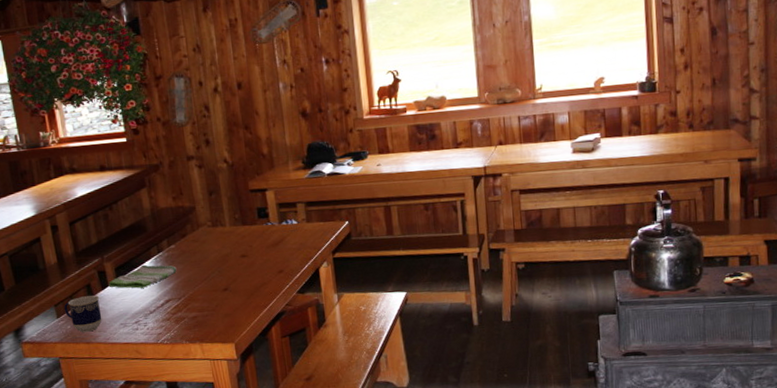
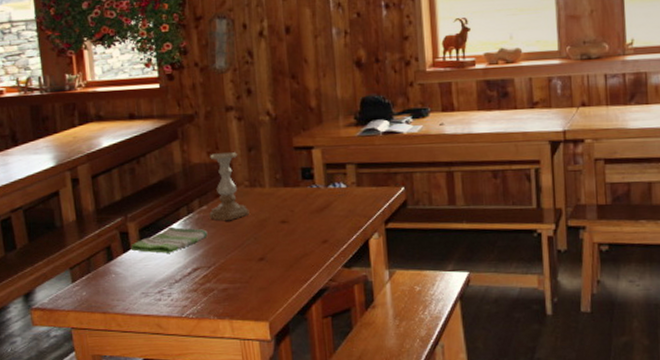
cup: present [64,295,102,332] -> none [80,259,122,301]
candle holder: none [175,196,213,257] -> present [209,152,249,220]

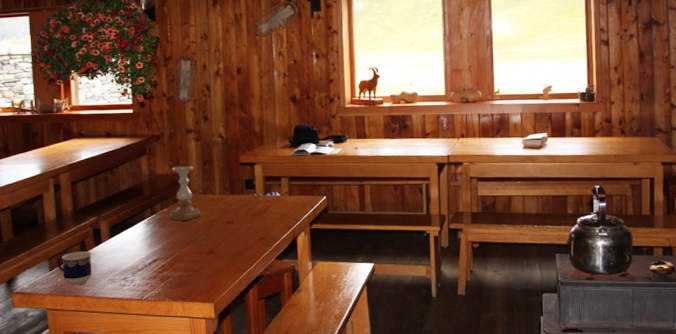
cup: none [80,259,122,301] -> present [57,251,92,286]
dish towel: present [131,226,208,253] -> none [102,225,167,247]

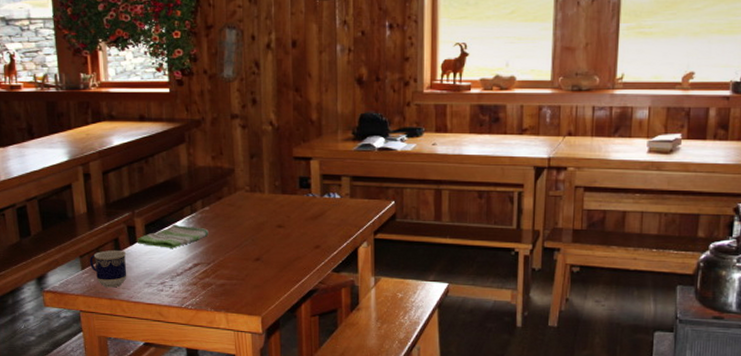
dish towel: none [102,225,167,247] -> present [137,224,209,248]
candle holder: present [169,166,202,220] -> none [211,158,249,221]

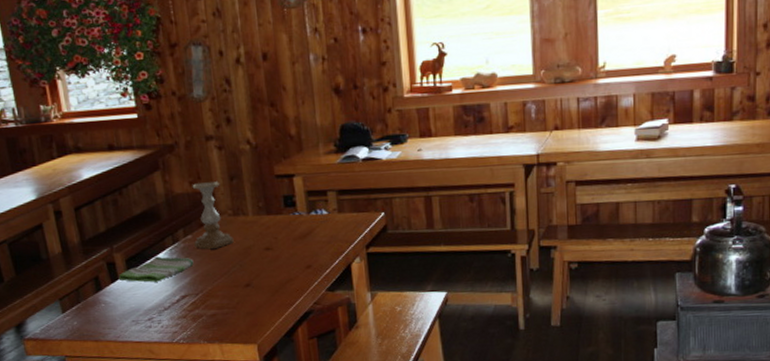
cup: present [89,250,127,288] -> none [69,289,112,329]
candle holder: none [211,158,249,221] -> present [192,182,234,249]

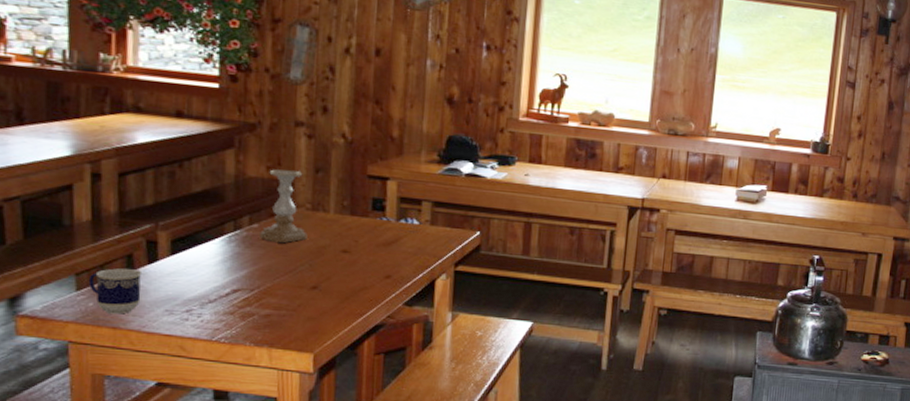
cup: none [69,289,112,329] -> present [88,268,143,314]
dish towel: present [118,256,194,282] -> none [158,241,255,270]

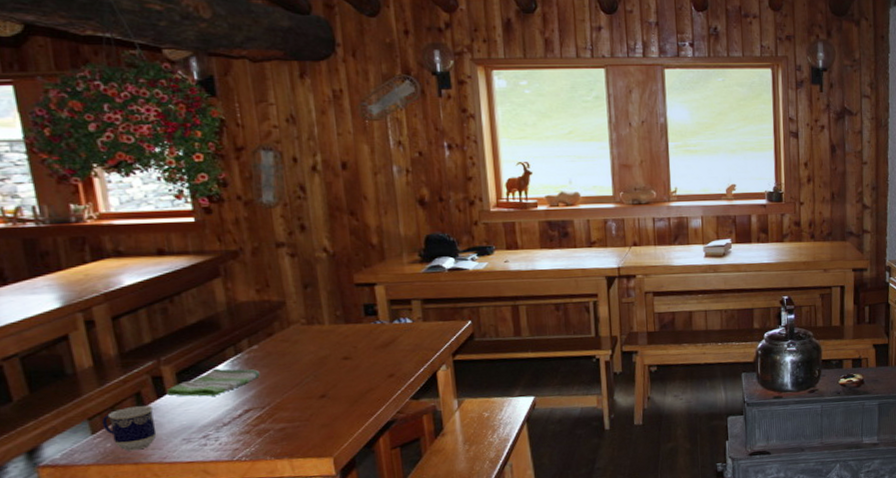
dish towel: none [158,241,255,270] -> present [166,368,260,397]
candle holder: present [259,169,308,243] -> none [259,290,308,360]

